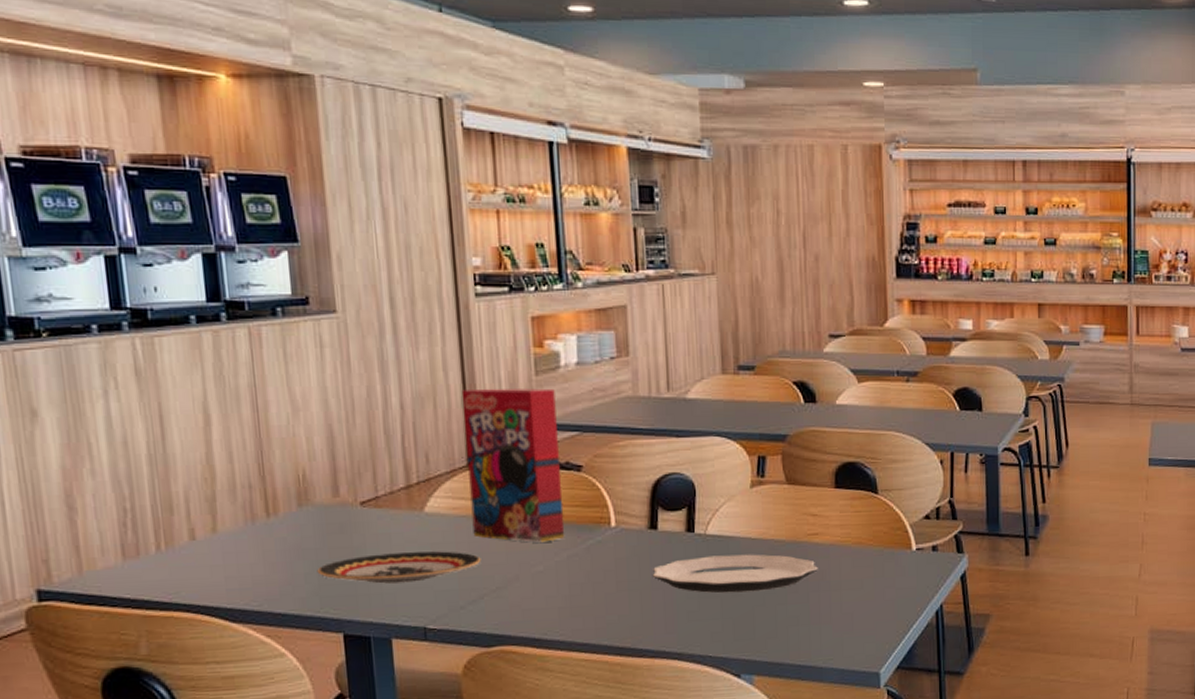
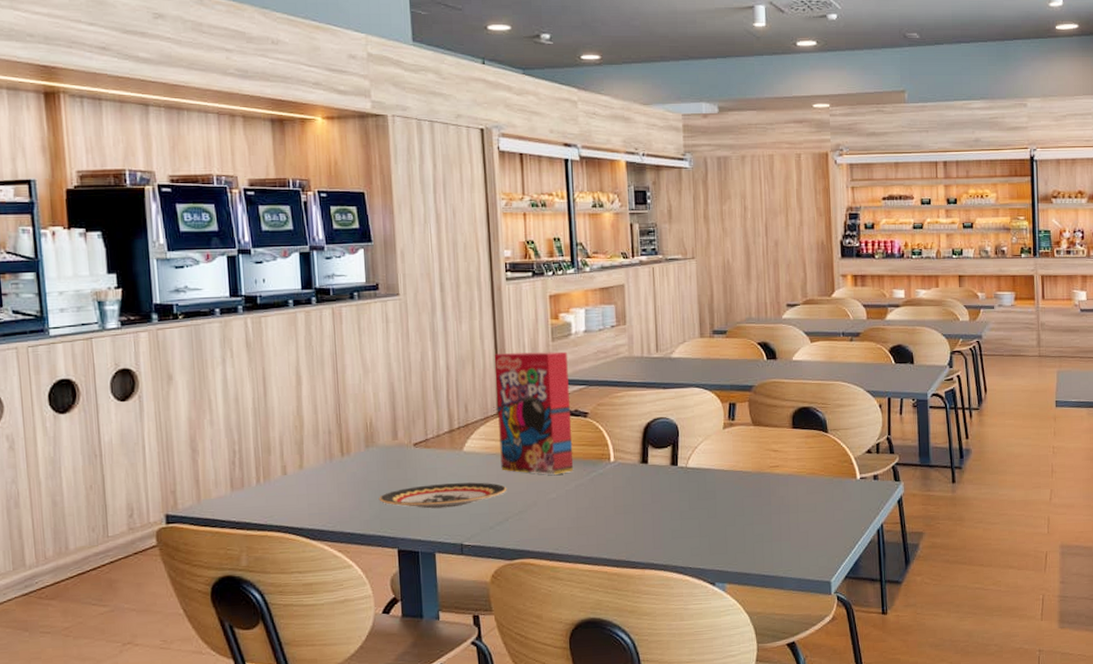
plate: present [653,554,818,593] -> none [644,483,779,516]

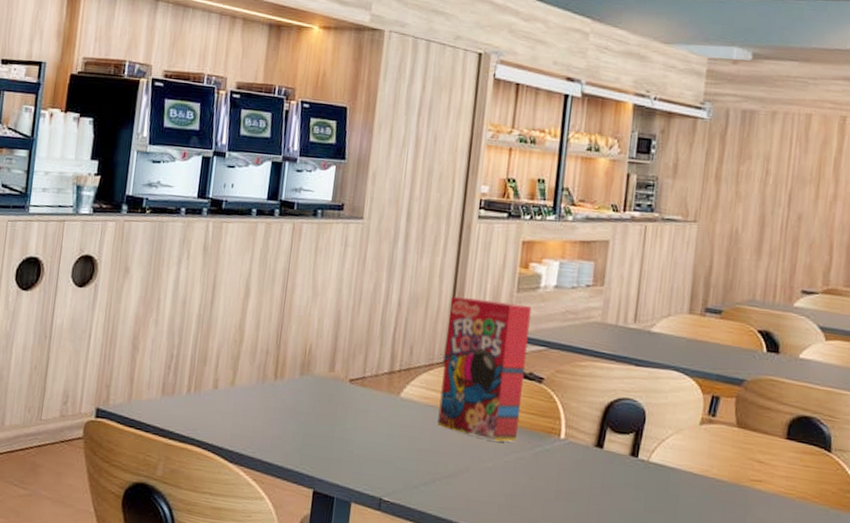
plate: present [378,482,507,509] -> none [303,425,440,457]

